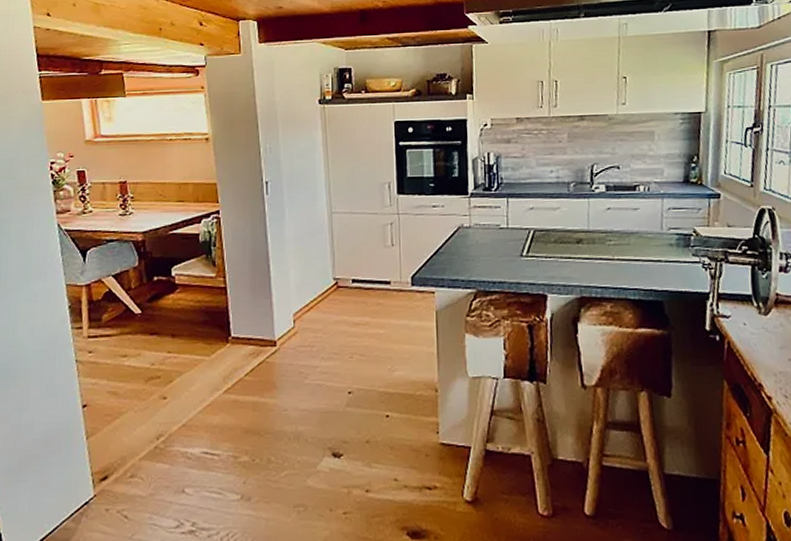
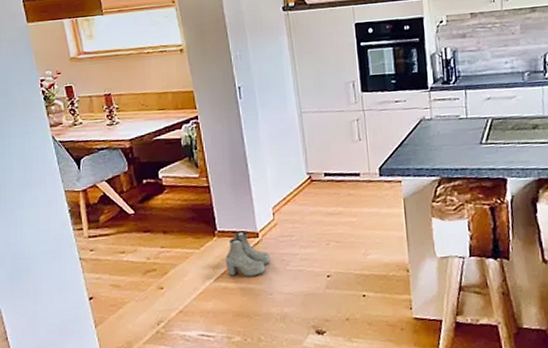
boots: none [238,338,287,389] -> present [225,231,271,277]

